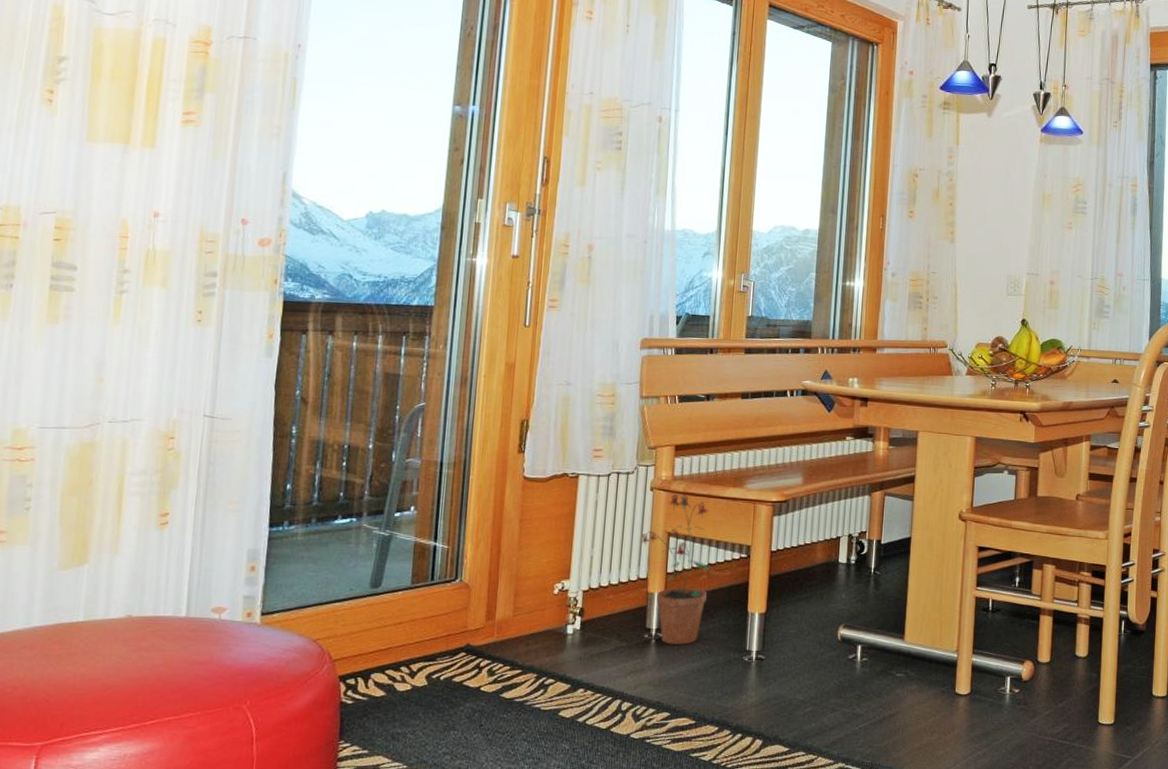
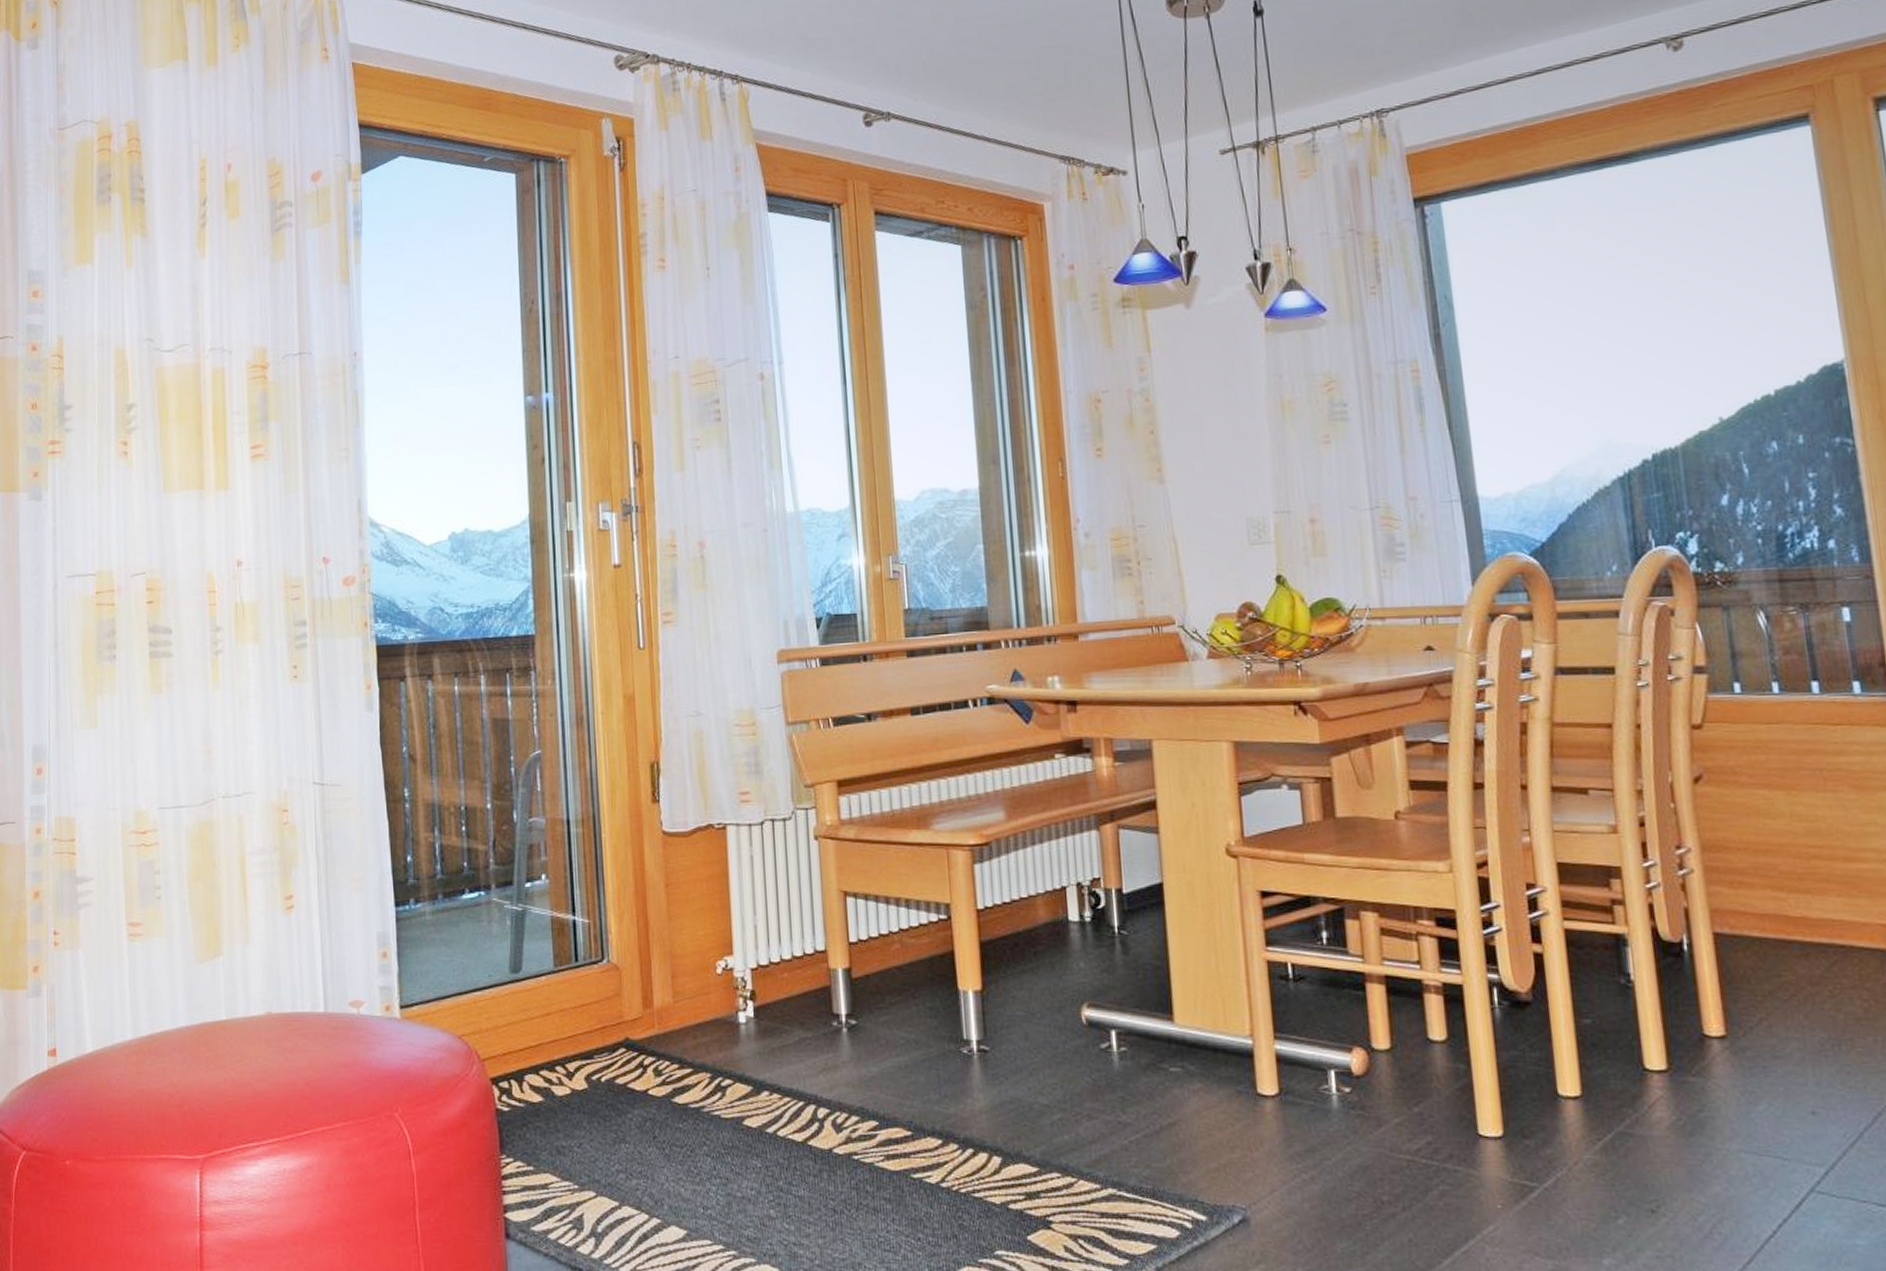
potted plant: present [641,493,710,645] -> none [811,841,903,1034]

